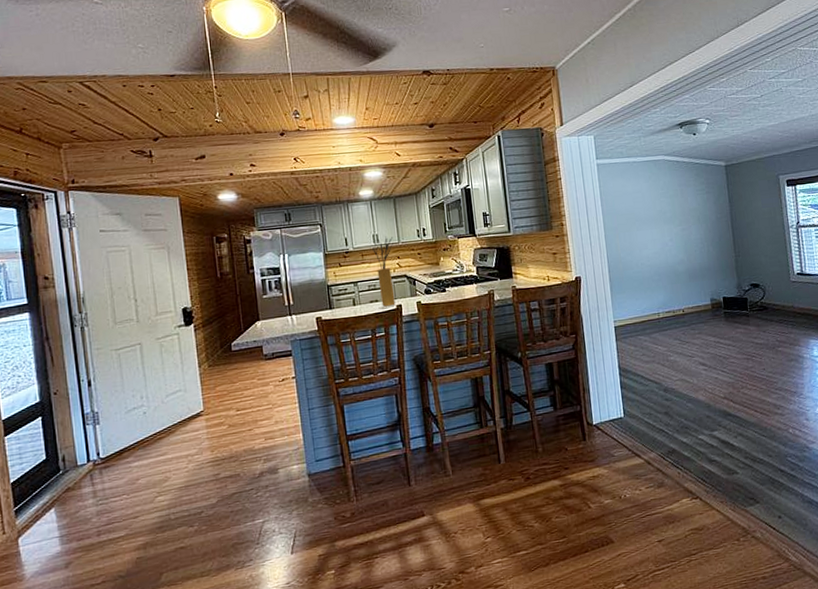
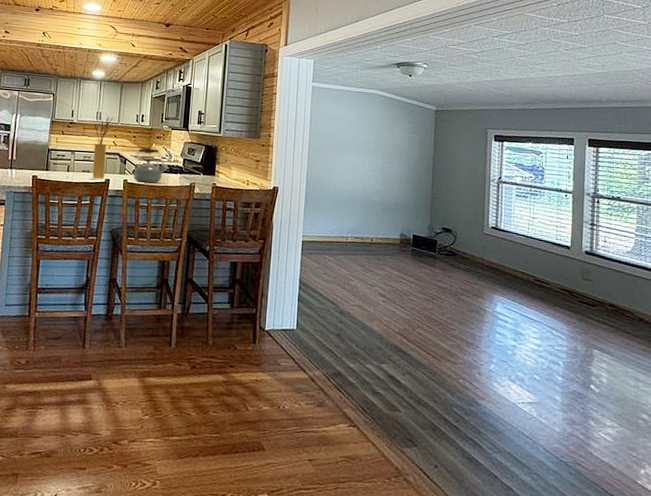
kettle: none [425,262,462,302] -> present [133,148,168,184]

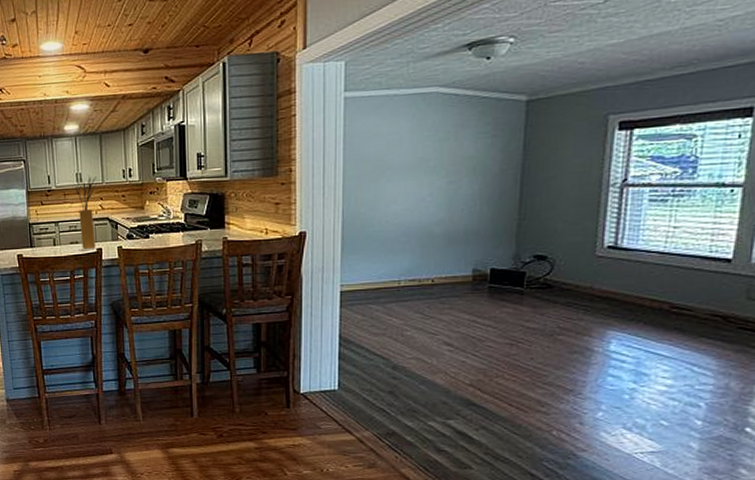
kettle: present [133,148,168,184] -> none [127,206,168,247]

